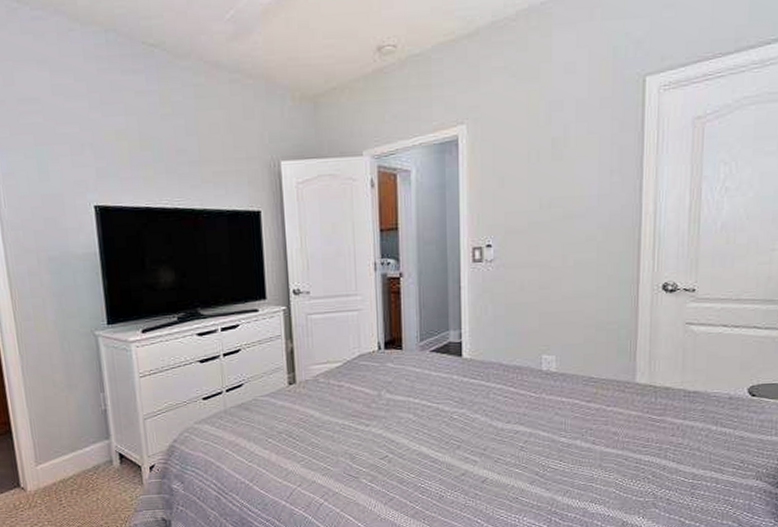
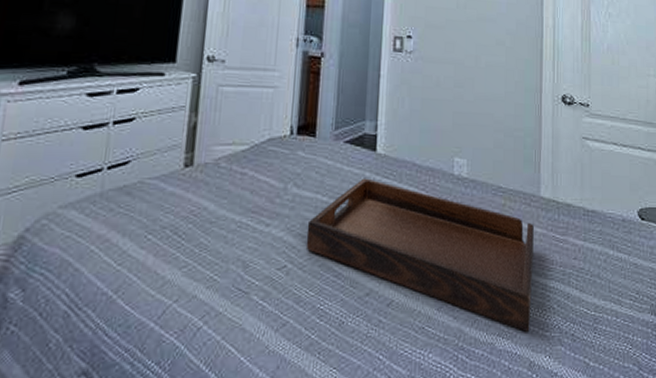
serving tray: none [403,380,628,498] -> present [306,178,534,332]

